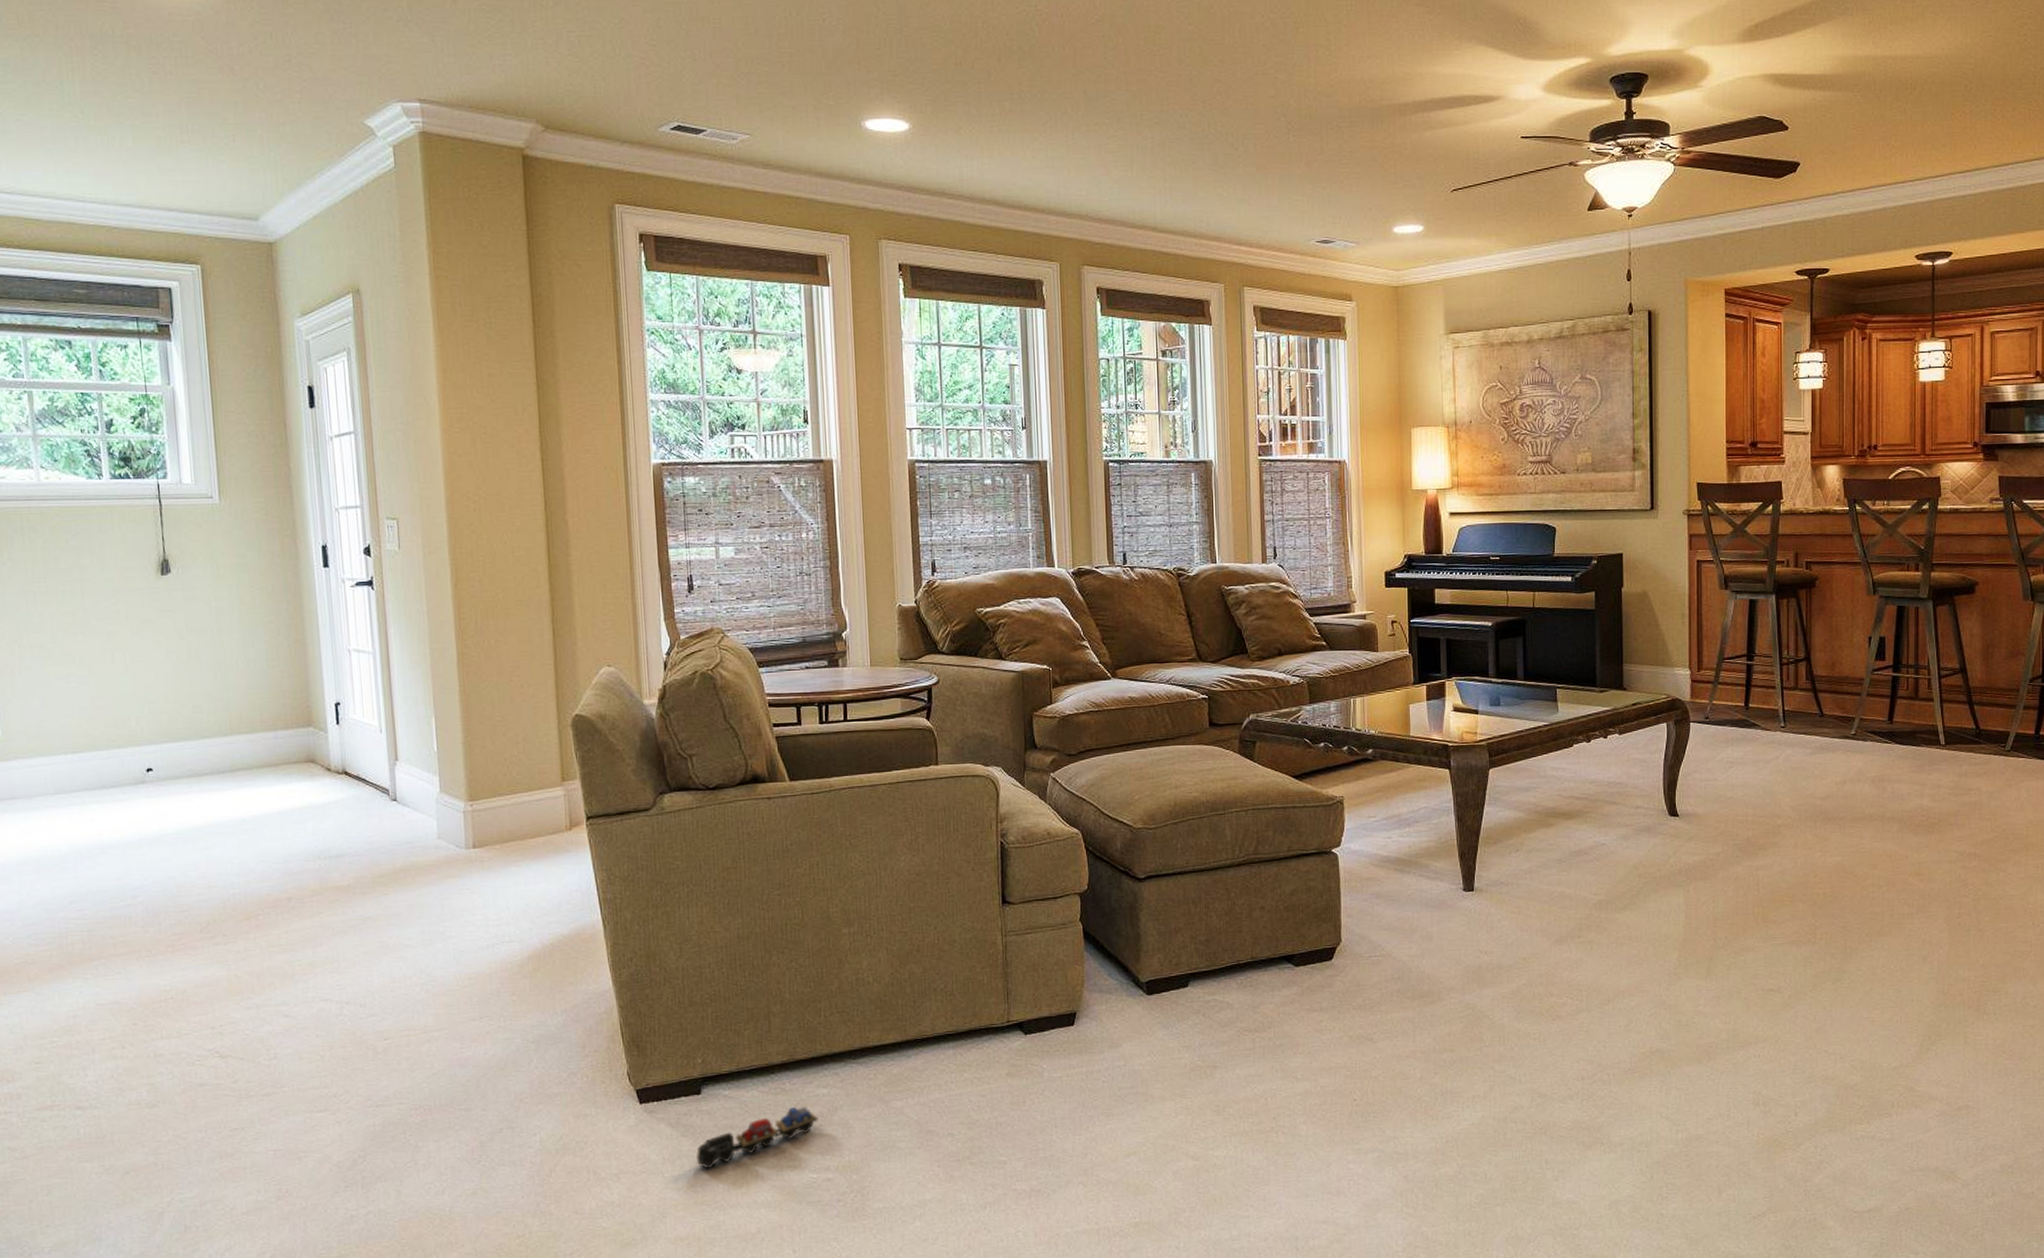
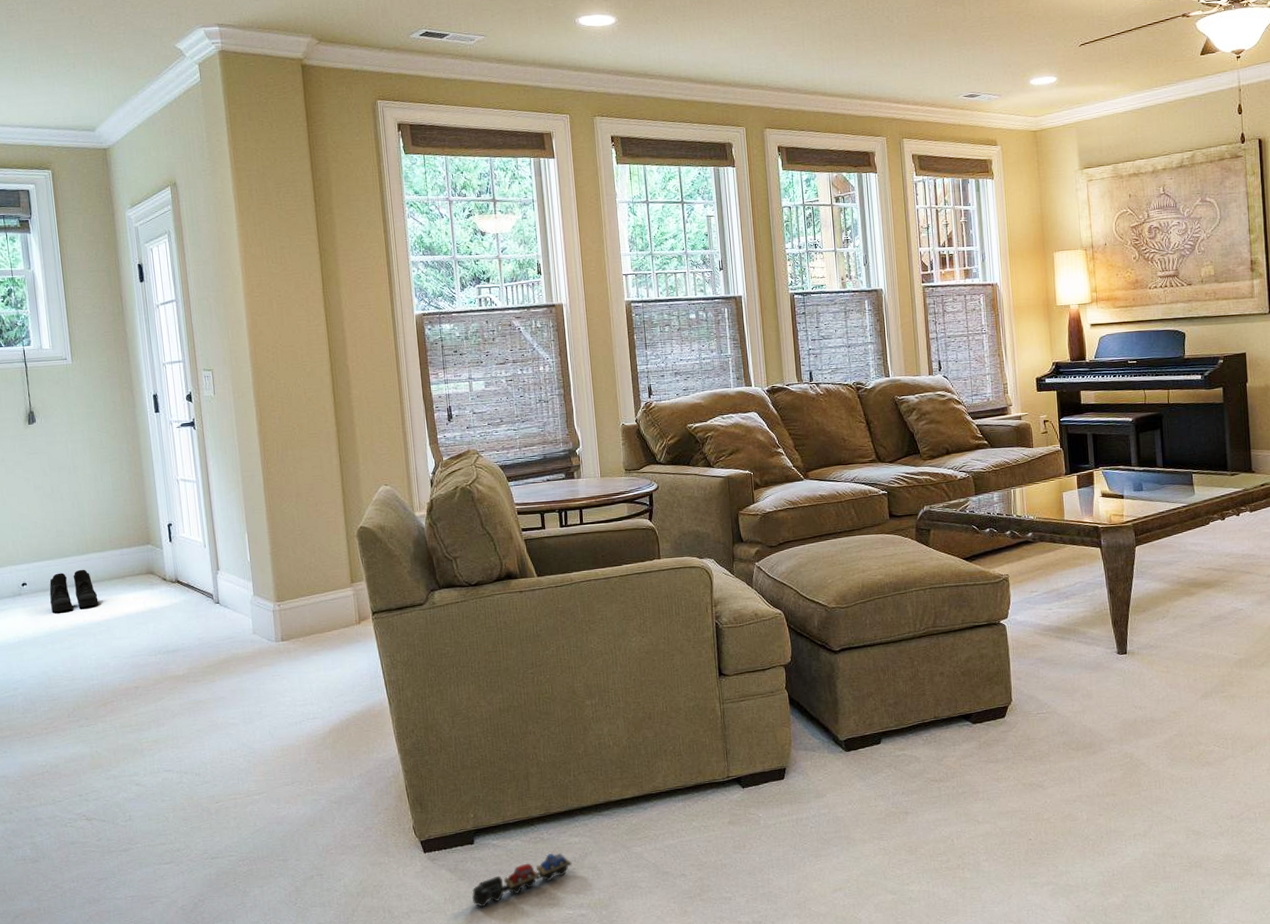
boots: none [181,754,244,805] -> present [49,569,99,613]

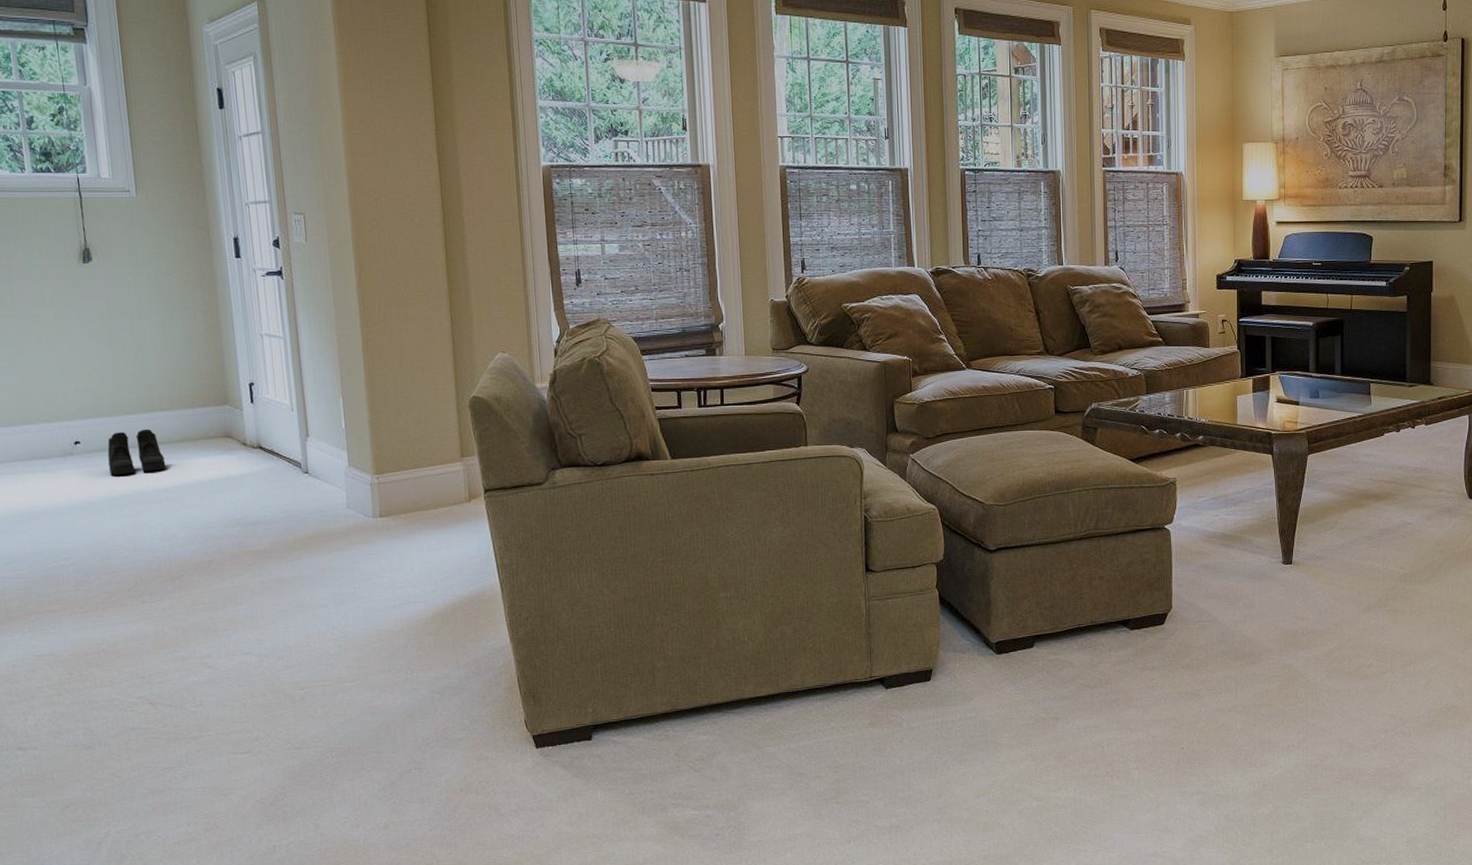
toy train: present [471,853,572,907] -> none [587,751,699,806]

